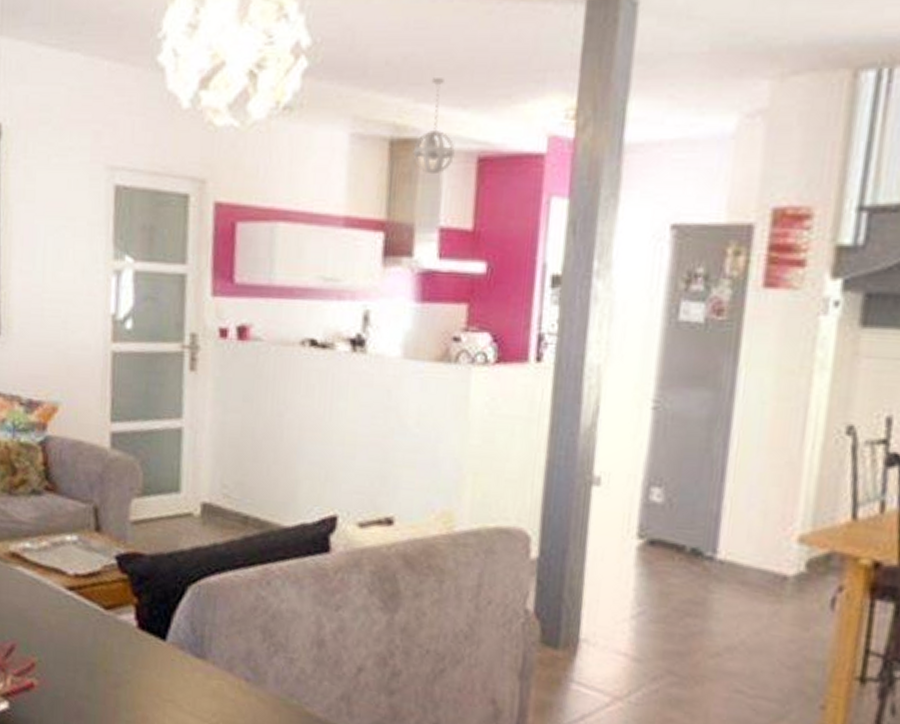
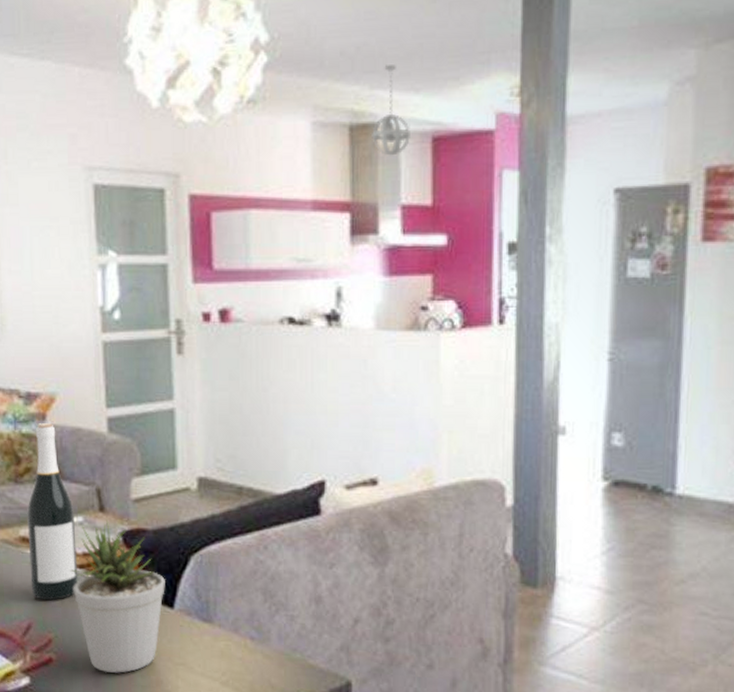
wine bottle: none [17,433,69,622] -> present [27,422,79,601]
potted plant: none [59,540,159,706] -> present [70,519,165,673]

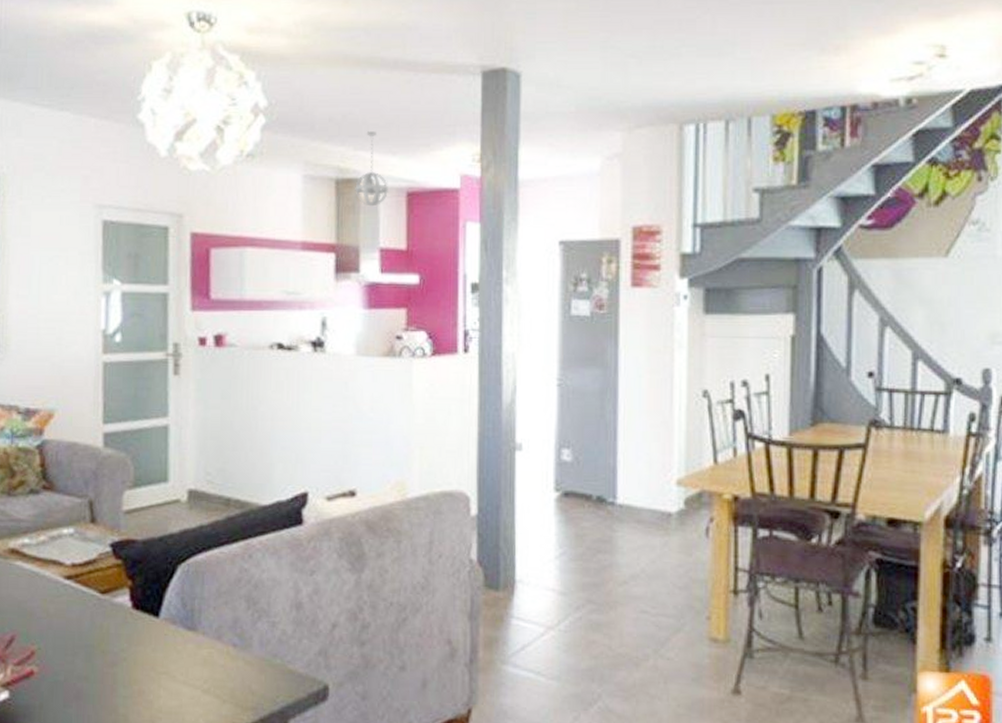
wine bottle: present [27,422,79,601] -> none [17,437,66,612]
potted plant: present [70,519,165,673] -> none [57,530,152,684]

